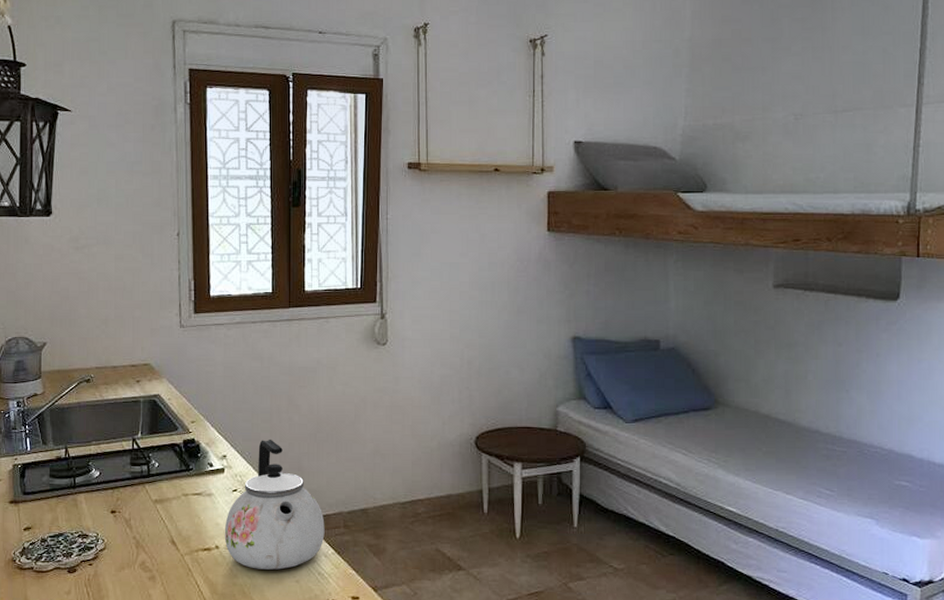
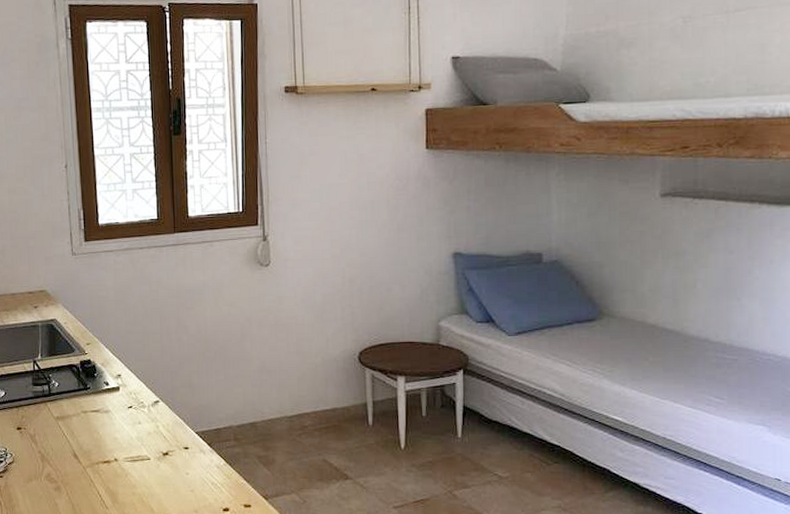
kettle: present [224,439,325,570] -> none [122,358,216,480]

